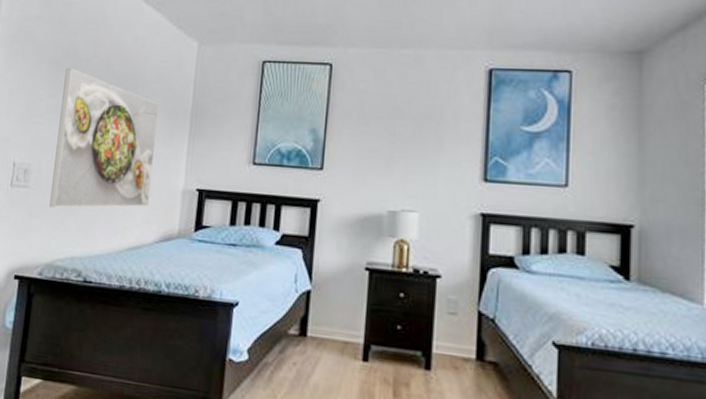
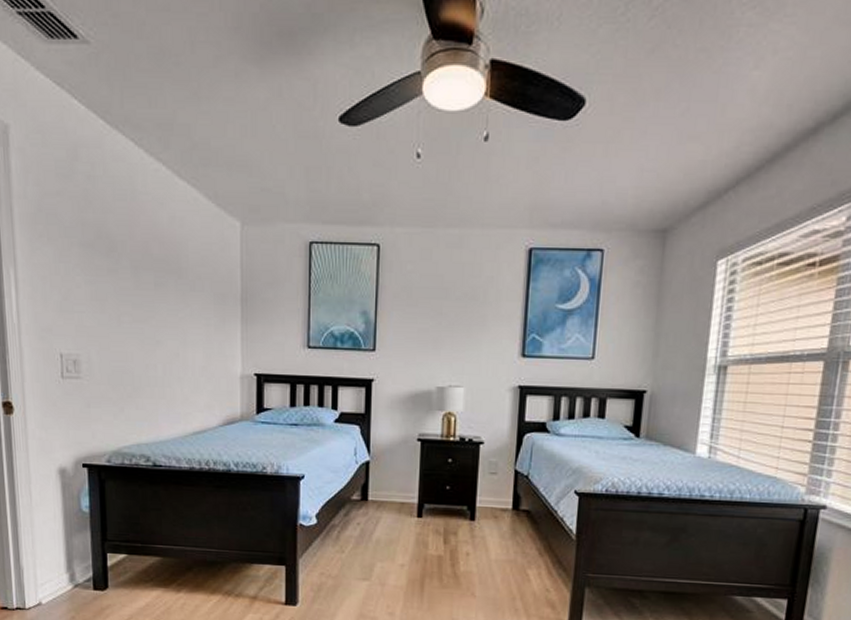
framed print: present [49,67,160,208] -> none [100,250,209,398]

